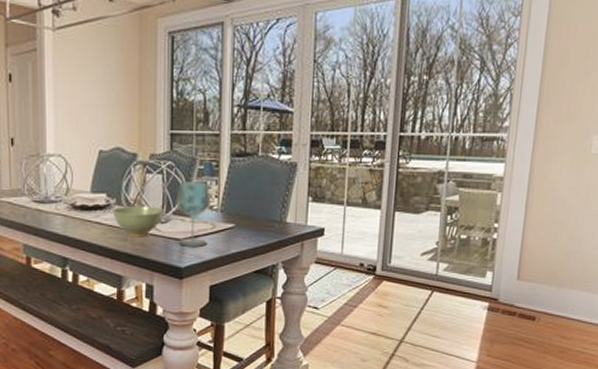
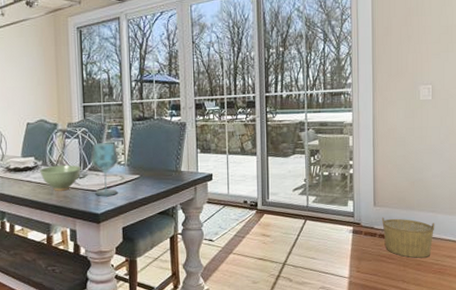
basket: none [524,293,589,344] -> present [382,217,435,258]

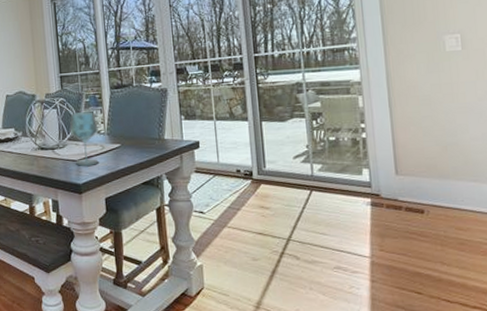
bowl: present [39,164,81,191] -> none [20,135,61,162]
basket: present [382,217,435,258] -> none [408,187,480,236]

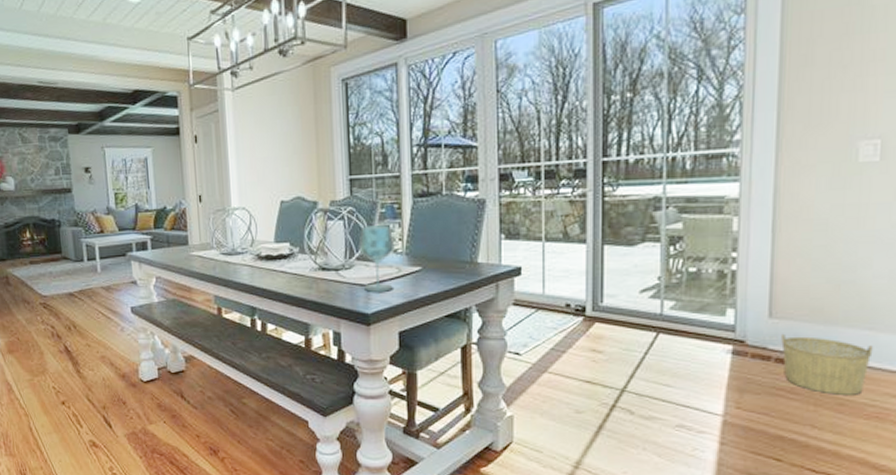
basket: none [408,187,480,236] -> present [781,333,874,395]

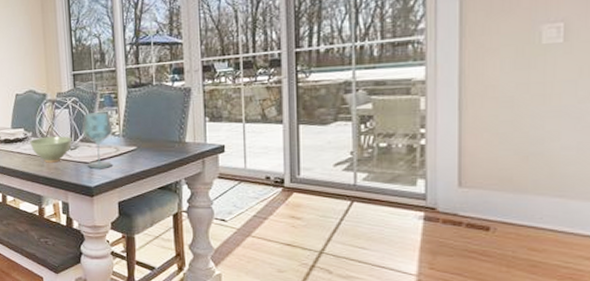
bowl: none [296,252,347,285] -> present [29,136,73,163]
basket: present [781,333,874,395] -> none [472,201,564,257]

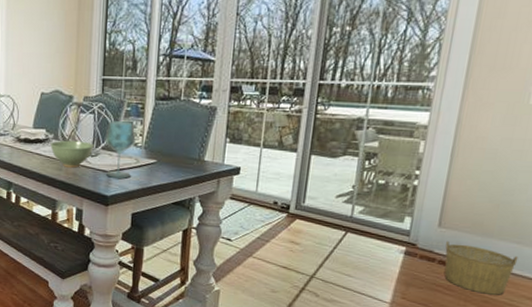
basket: none [472,201,564,257] -> present [444,240,519,295]

